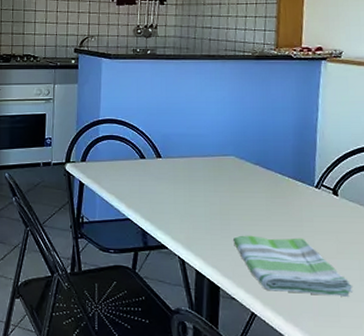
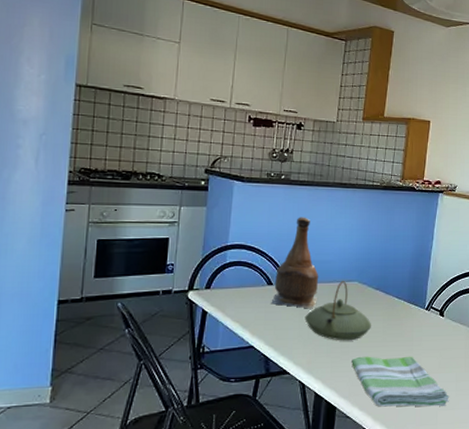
bottle: none [145,91,192,184] -> present [271,217,319,309]
teapot: none [180,155,253,218] -> present [304,281,371,341]

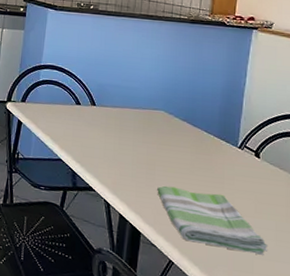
bottle: present [271,217,319,309] -> none [79,44,125,132]
teapot: present [304,281,371,341] -> none [110,108,178,169]

